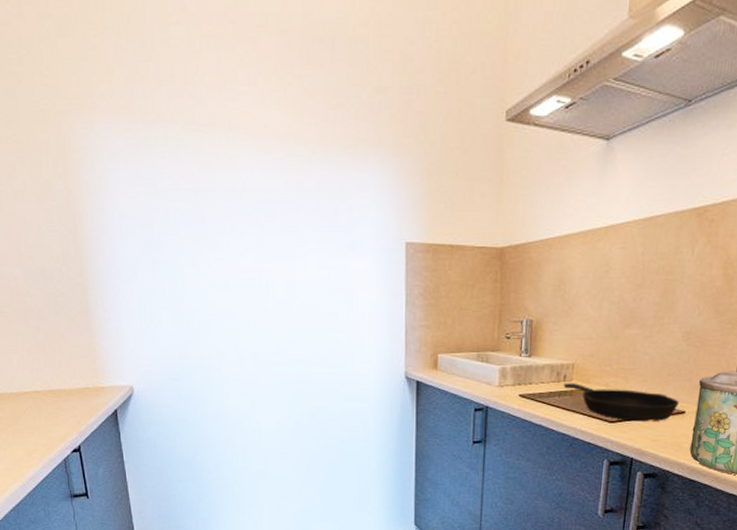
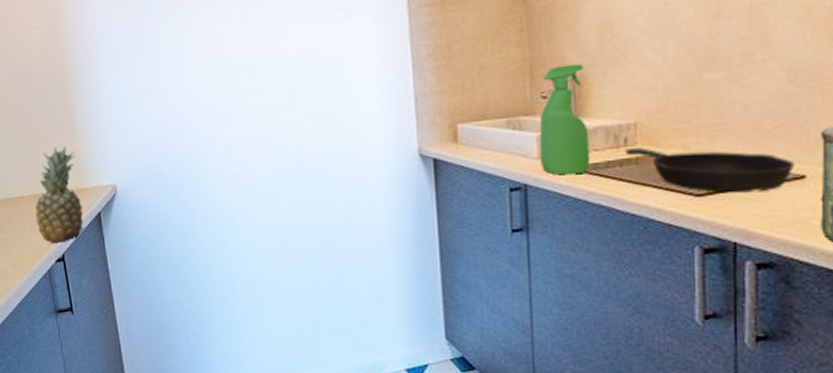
fruit: none [50,347,100,435] -> present [34,146,83,243]
spray bottle: none [499,313,541,401] -> present [539,64,590,176]

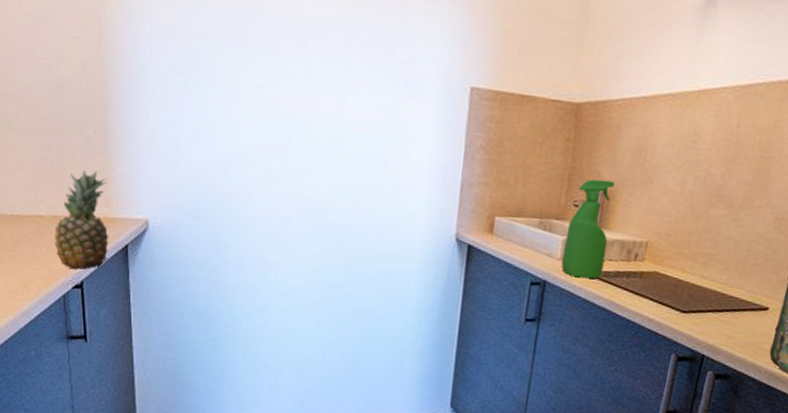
frying pan: present [625,148,794,192] -> none [633,263,763,316]

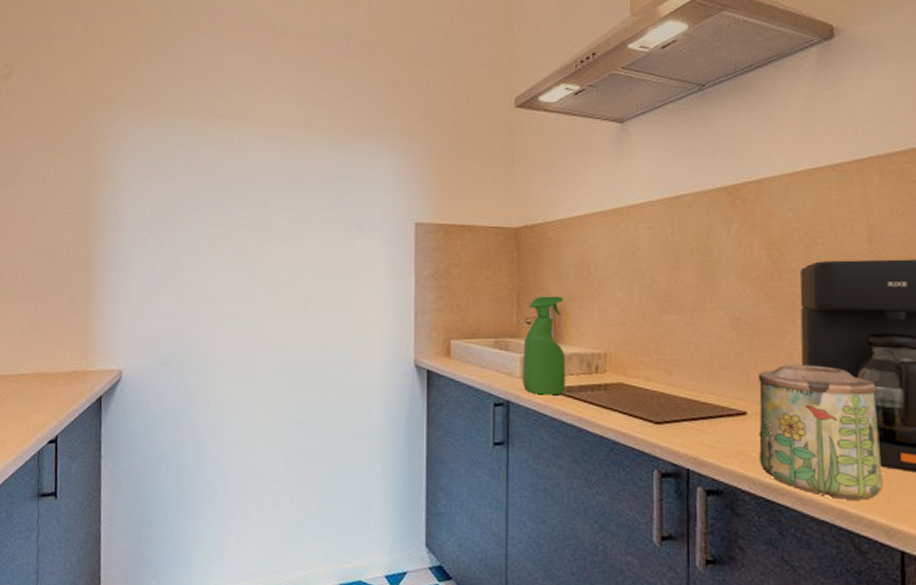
fruit: present [54,170,109,269] -> none [34,328,87,424]

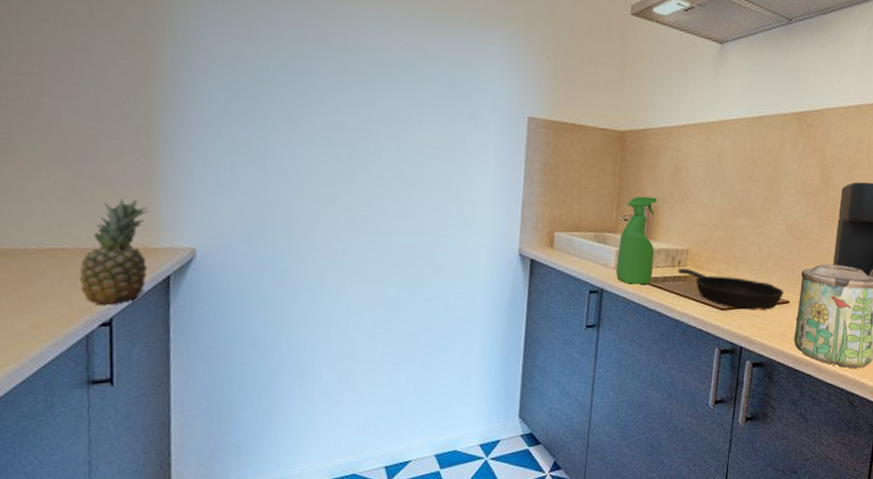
fruit: none [34,328,87,424] -> present [79,198,149,305]
frying pan: none [596,375,737,423] -> present [678,268,784,310]

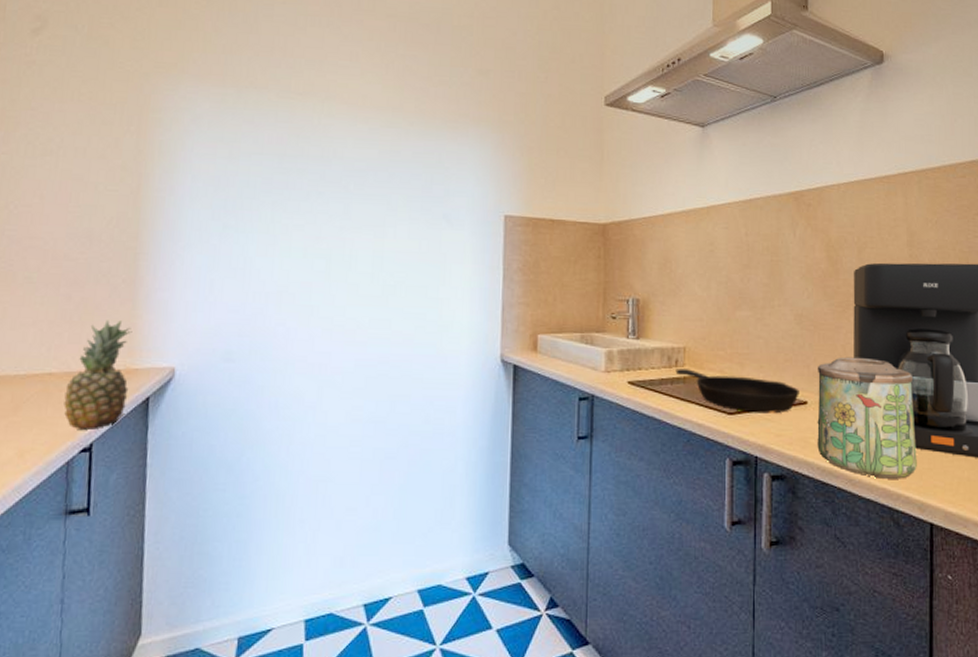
spray bottle: present [615,196,658,285] -> none [606,291,648,389]

